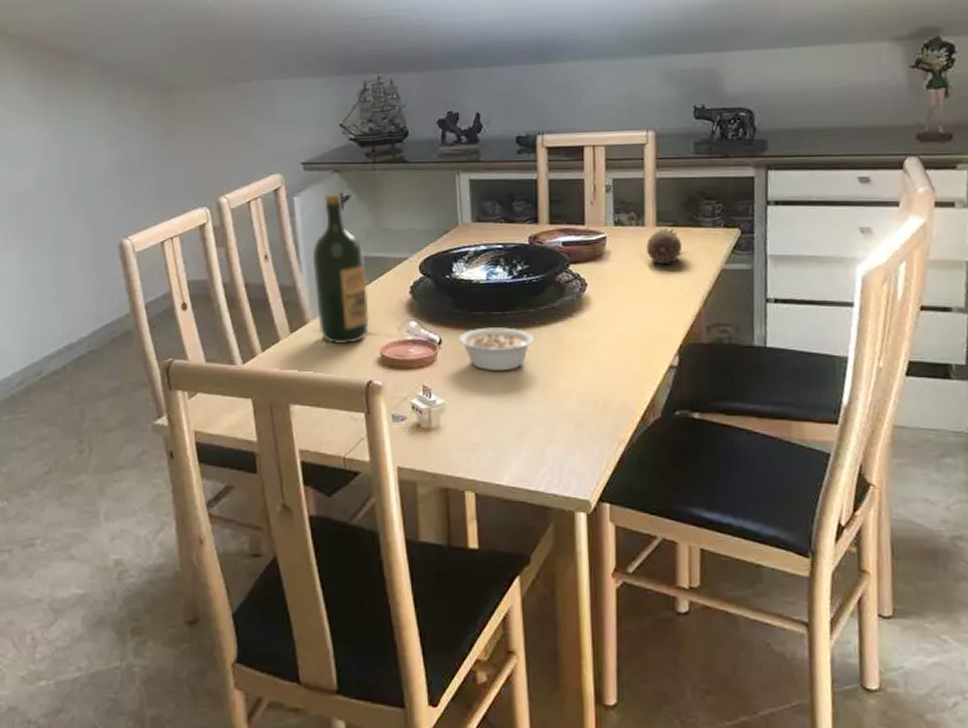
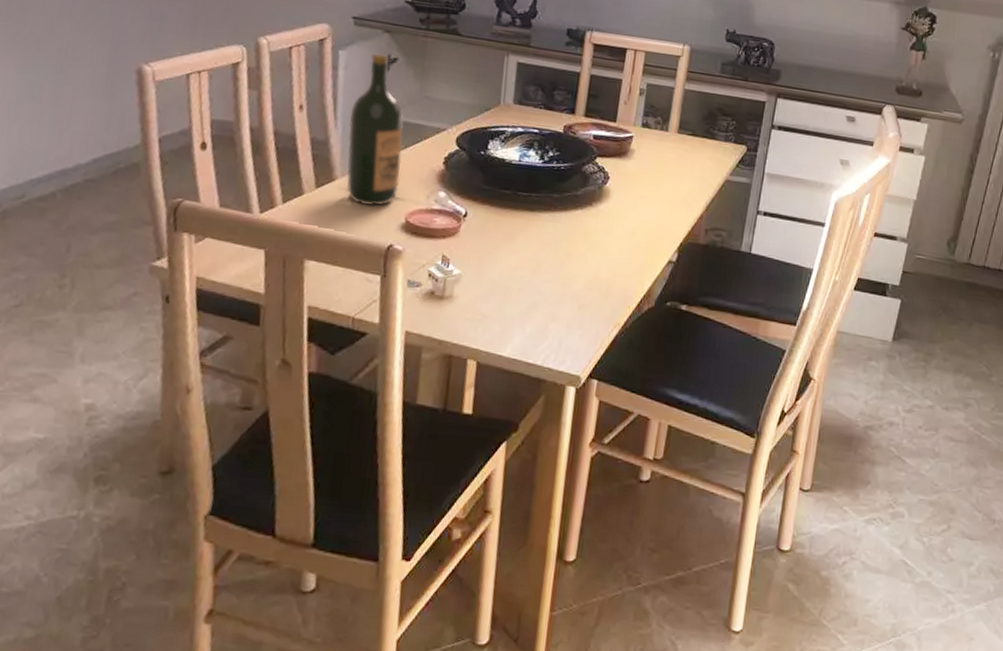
legume: present [458,327,534,372] -> none [483,206,554,250]
fruit: present [646,228,683,265] -> none [666,136,697,169]

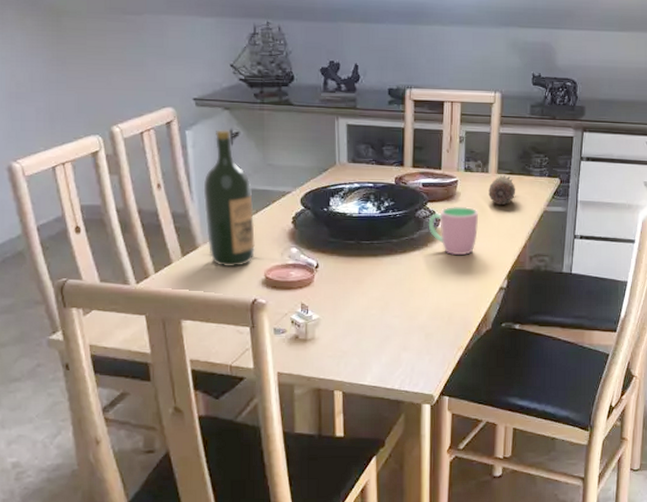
cup: none [595,164,652,220] -> present [428,207,478,255]
fruit: none [666,136,697,169] -> present [489,175,516,206]

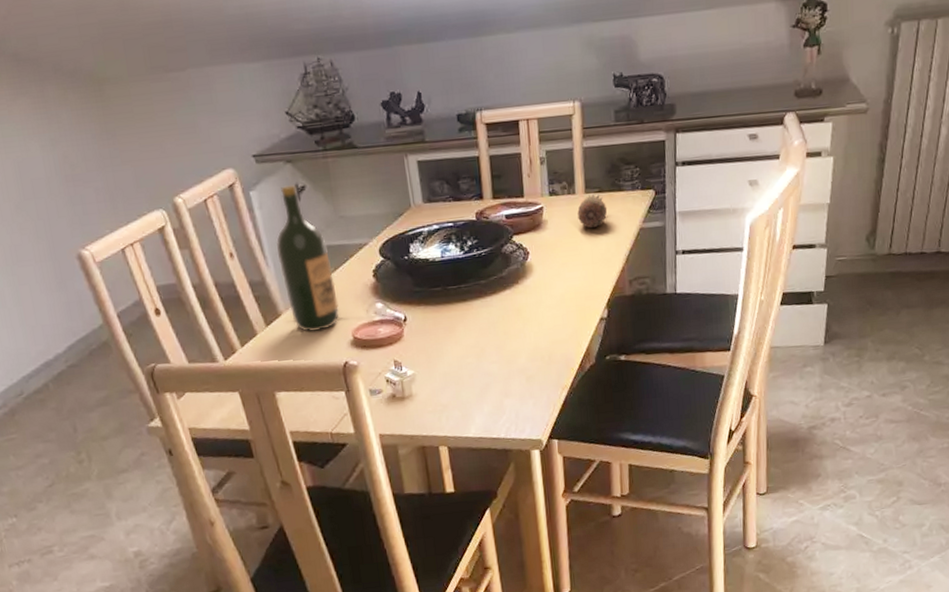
cup: present [428,207,478,255] -> none [516,234,570,289]

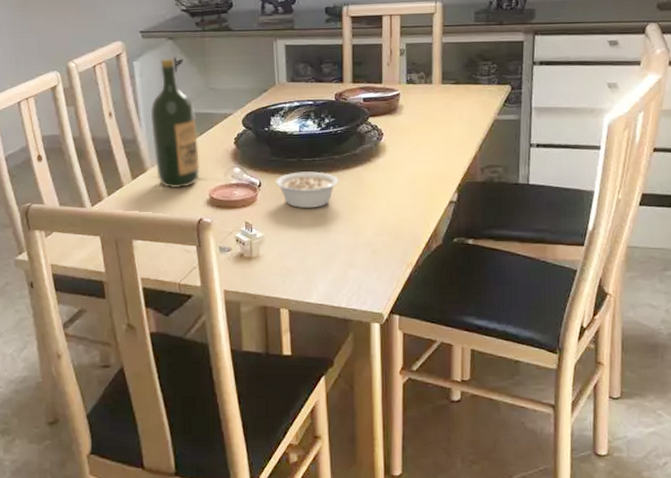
legume: none [420,299,487,340] -> present [275,171,339,209]
fruit: present [577,194,608,229] -> none [433,85,463,117]

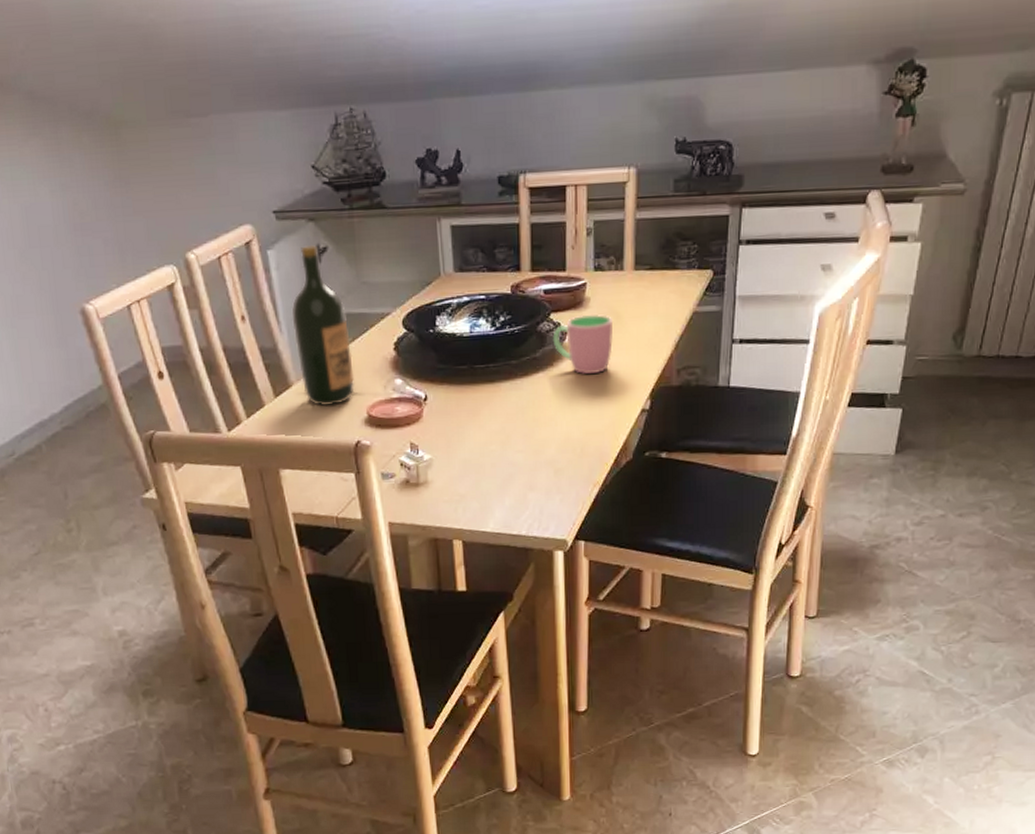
legume: present [275,171,339,209] -> none [443,380,517,425]
cup: none [370,120,423,169] -> present [552,314,613,374]

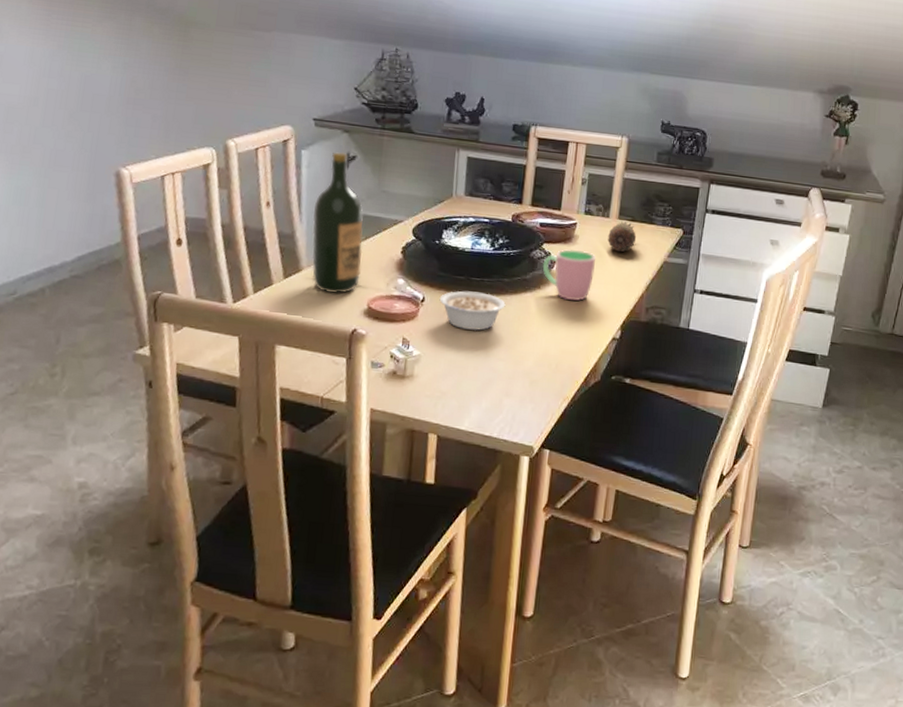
legume: none [443,380,517,425] -> present [439,291,506,331]
fruit: none [624,271,658,310] -> present [608,221,637,253]

